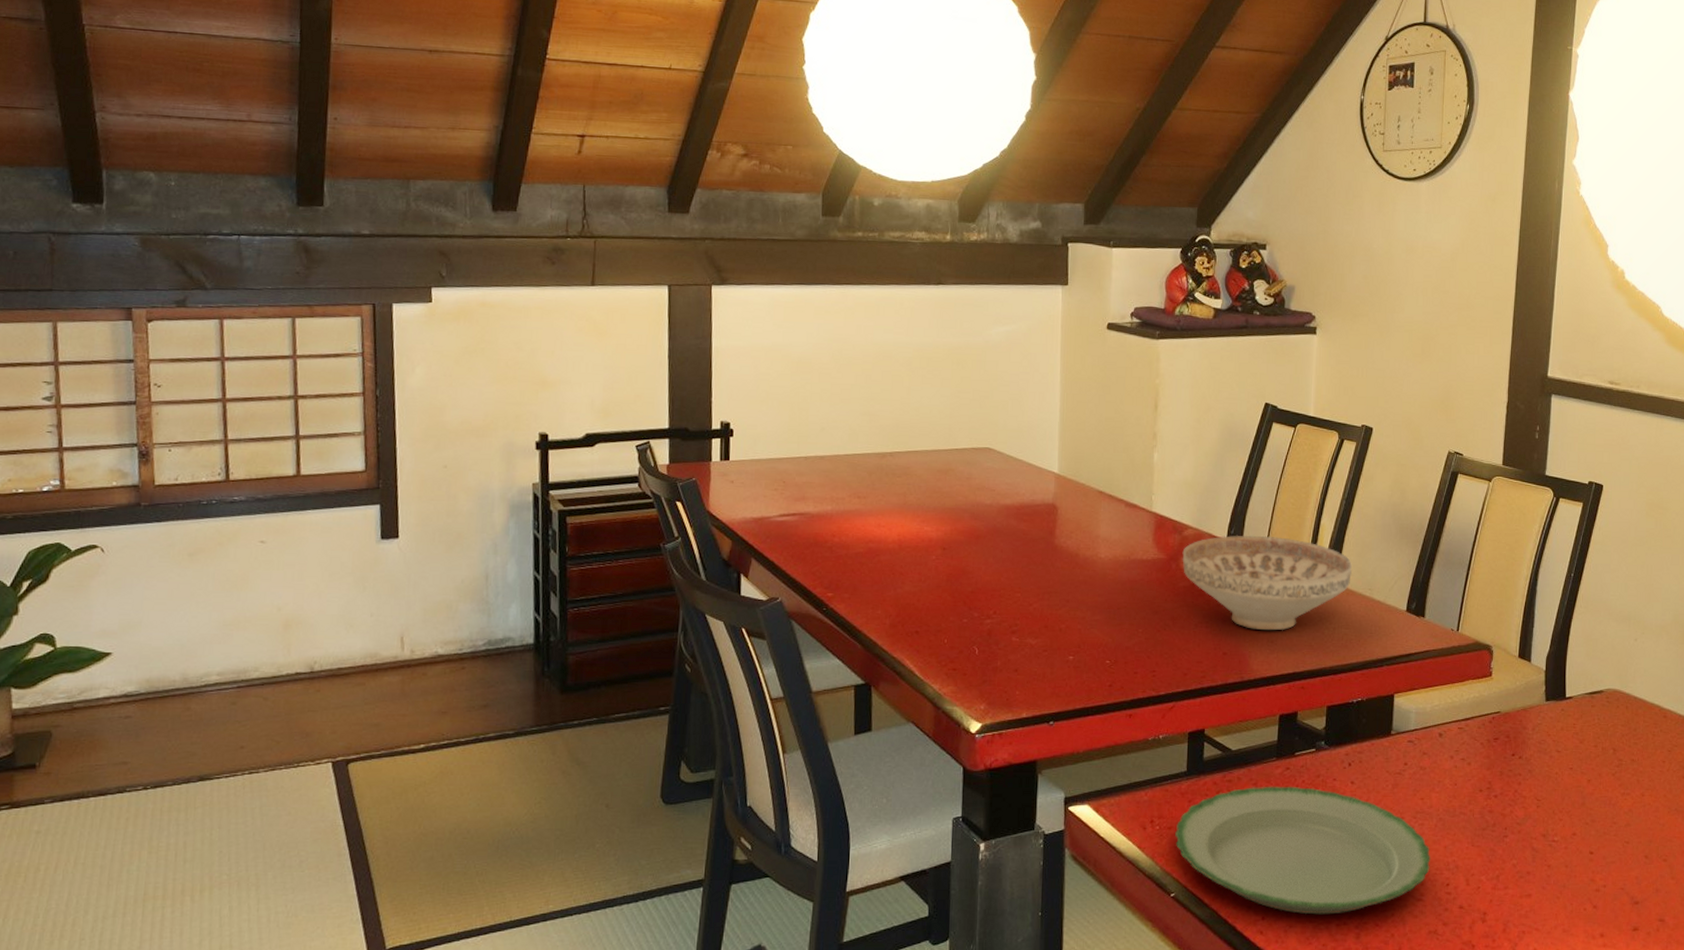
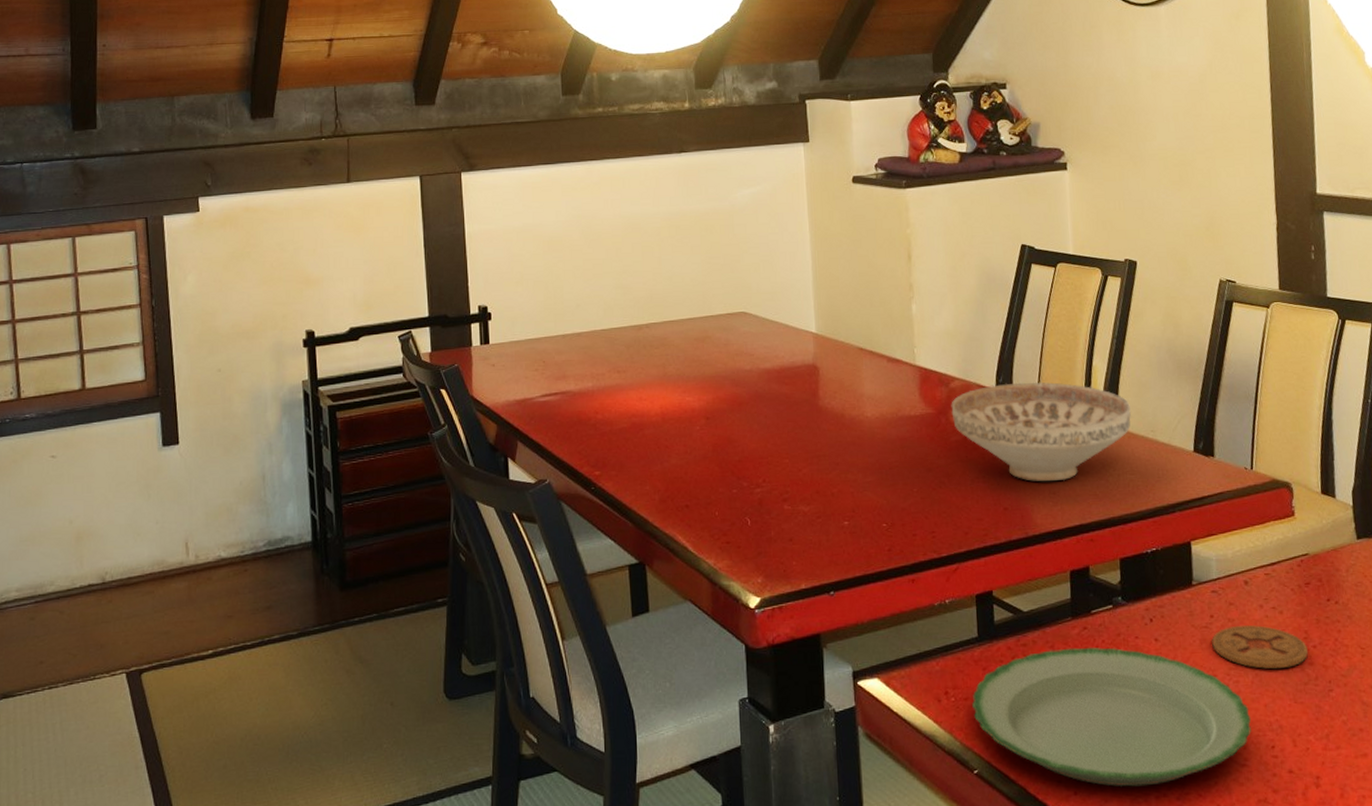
coaster: none [1403,773,1489,815] -> present [1212,625,1308,670]

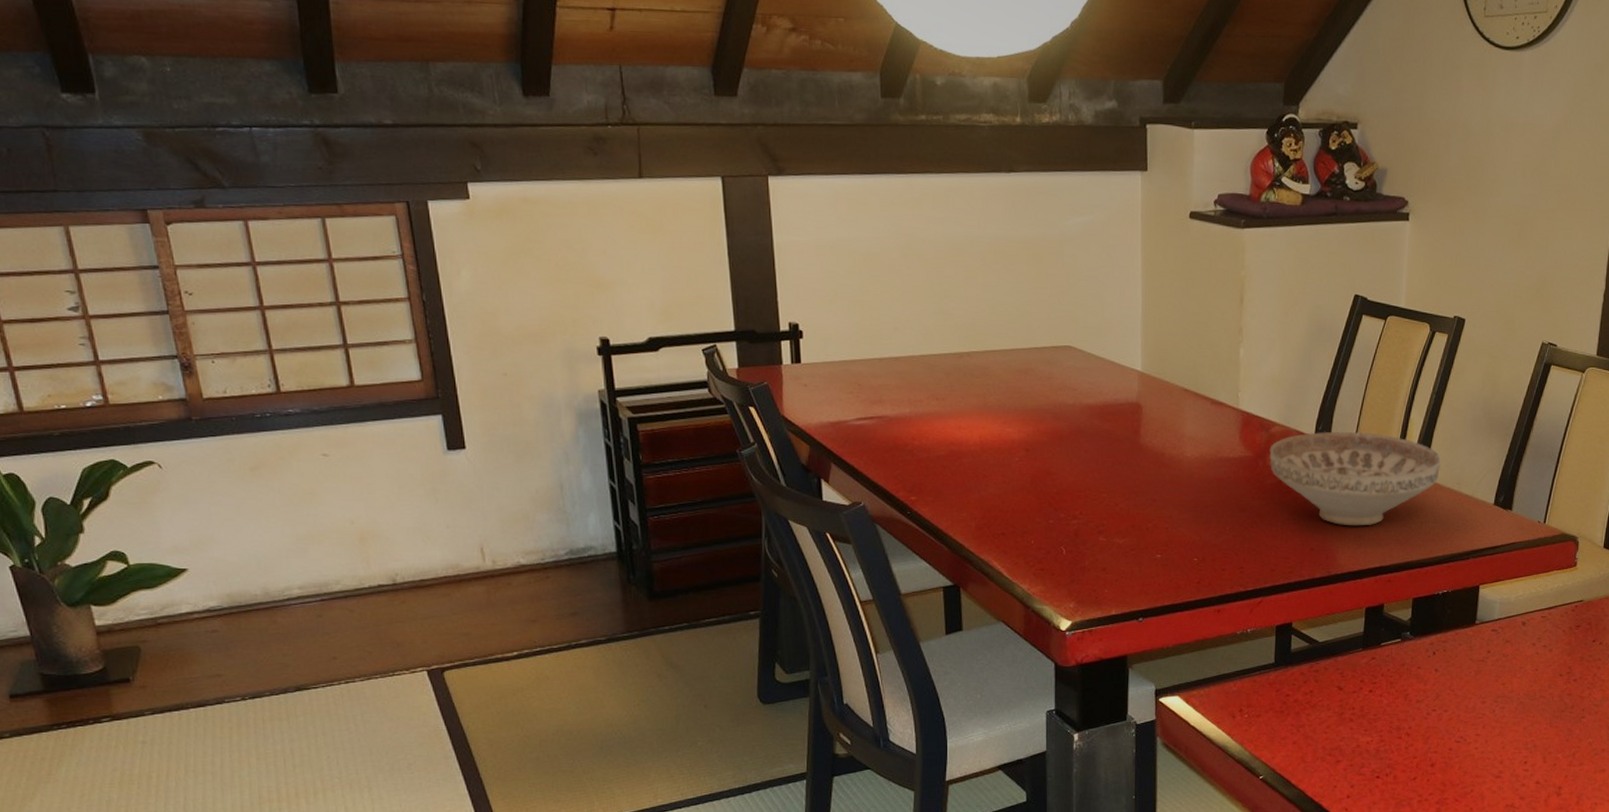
plate: present [972,647,1252,787] -> none [1263,674,1511,793]
coaster: present [1212,625,1308,670] -> none [1485,660,1569,699]

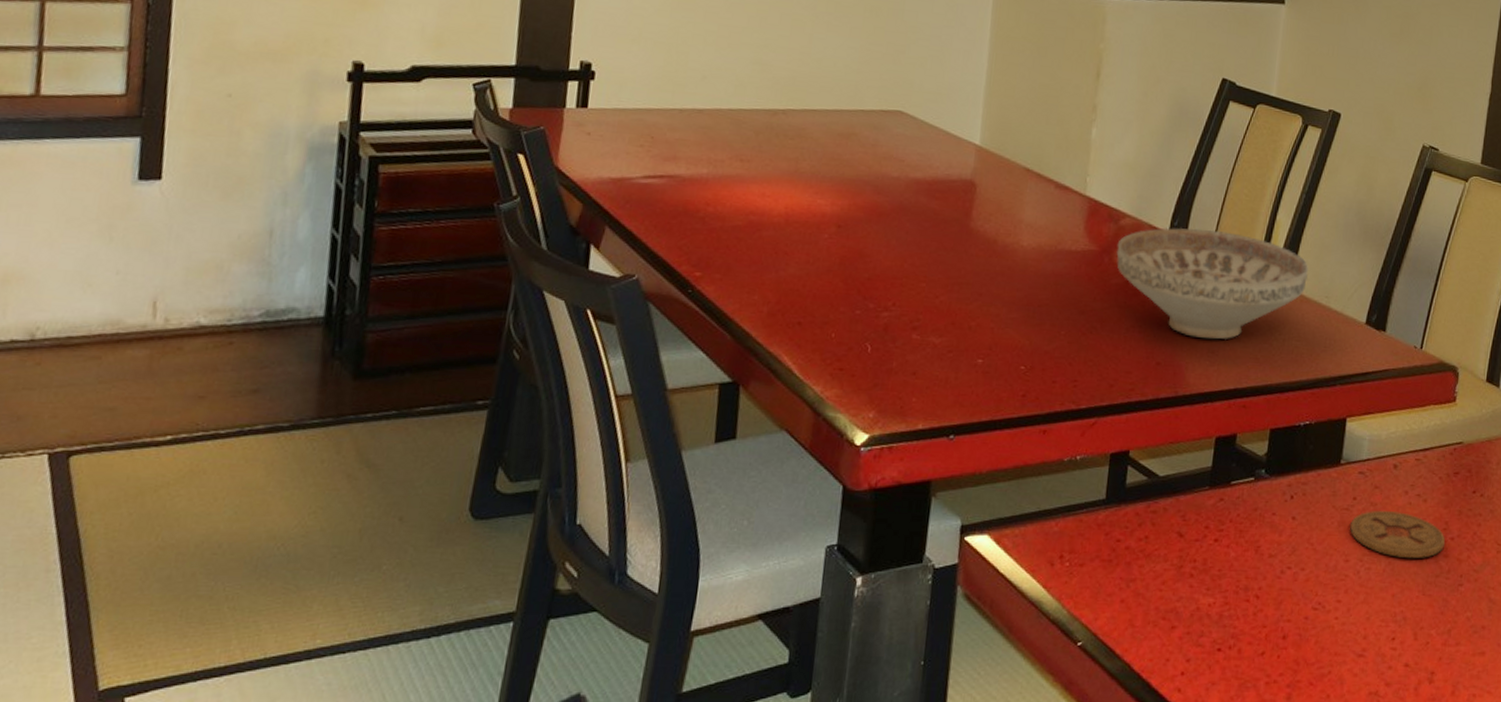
coaster: none [1485,660,1569,699] -> present [1350,510,1445,559]

